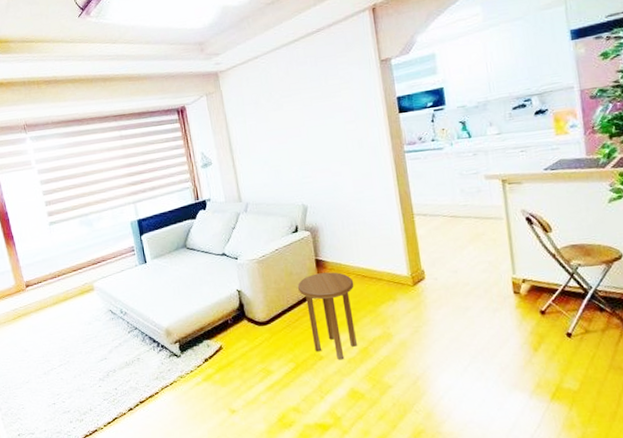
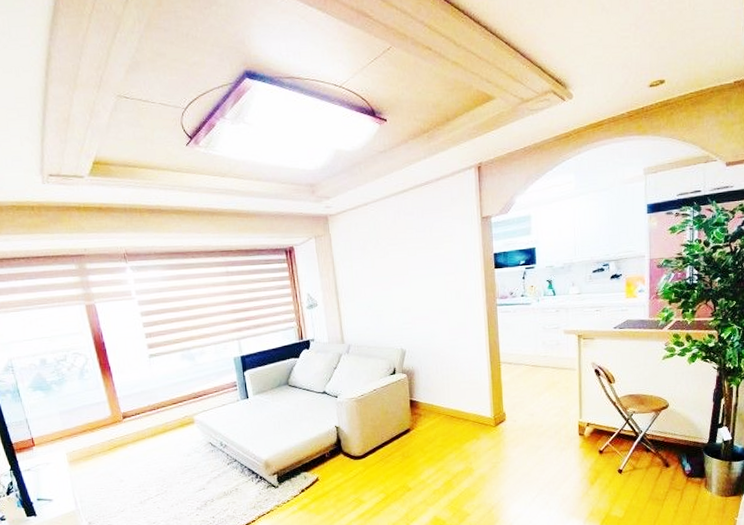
side table: present [297,272,357,360] -> none [392,412,443,492]

